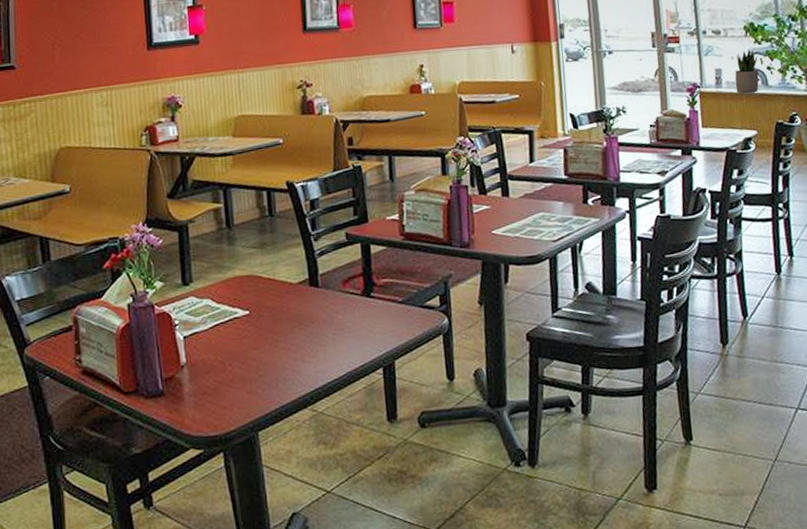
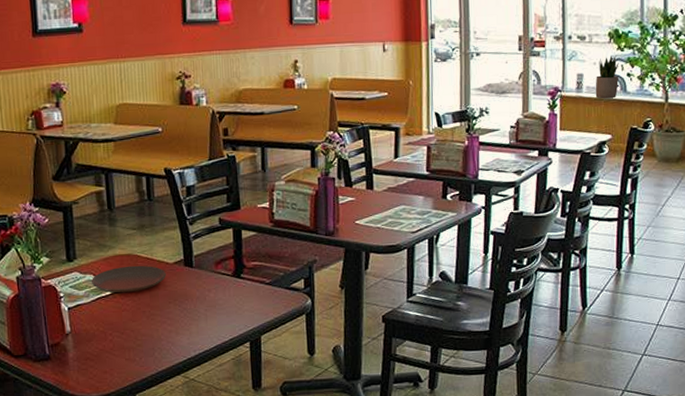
plate: none [208,287,290,319] -> present [91,265,166,293]

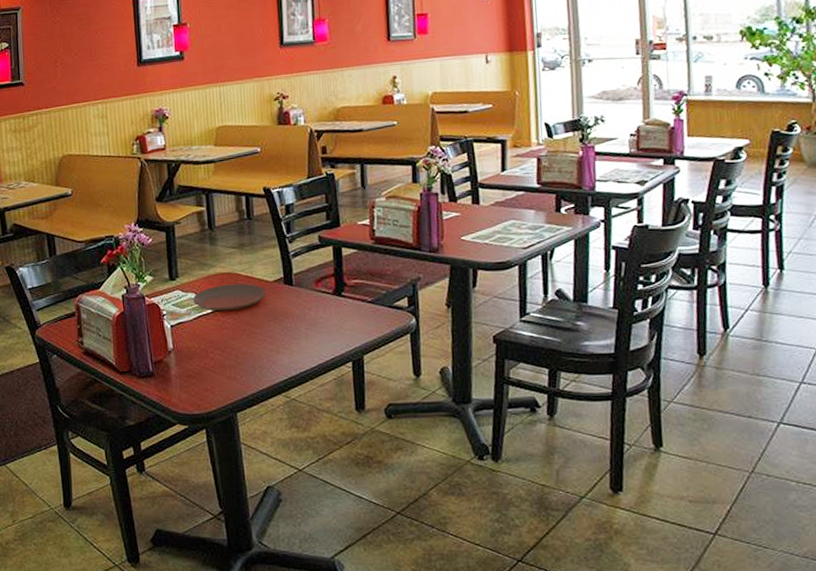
planter: present [595,55,619,99] -> none [726,54,755,102]

